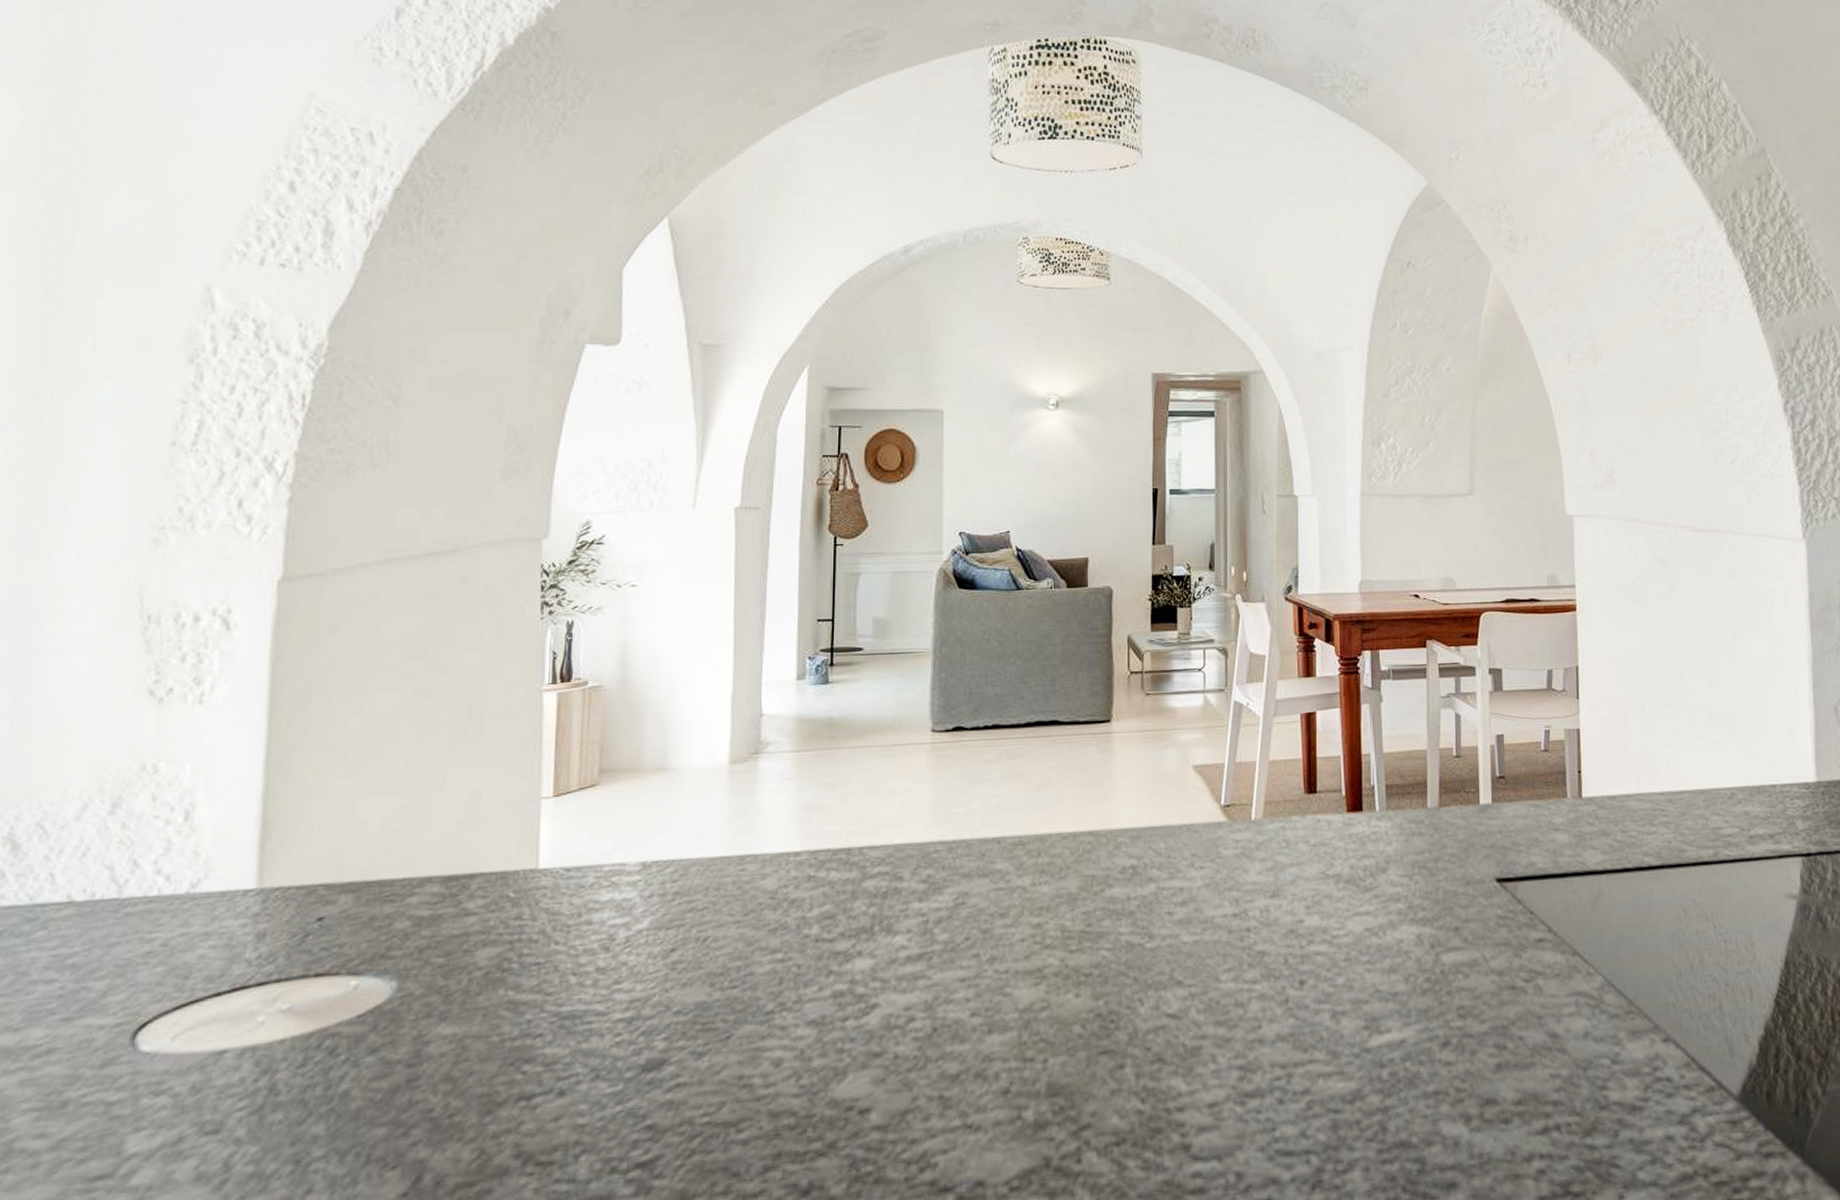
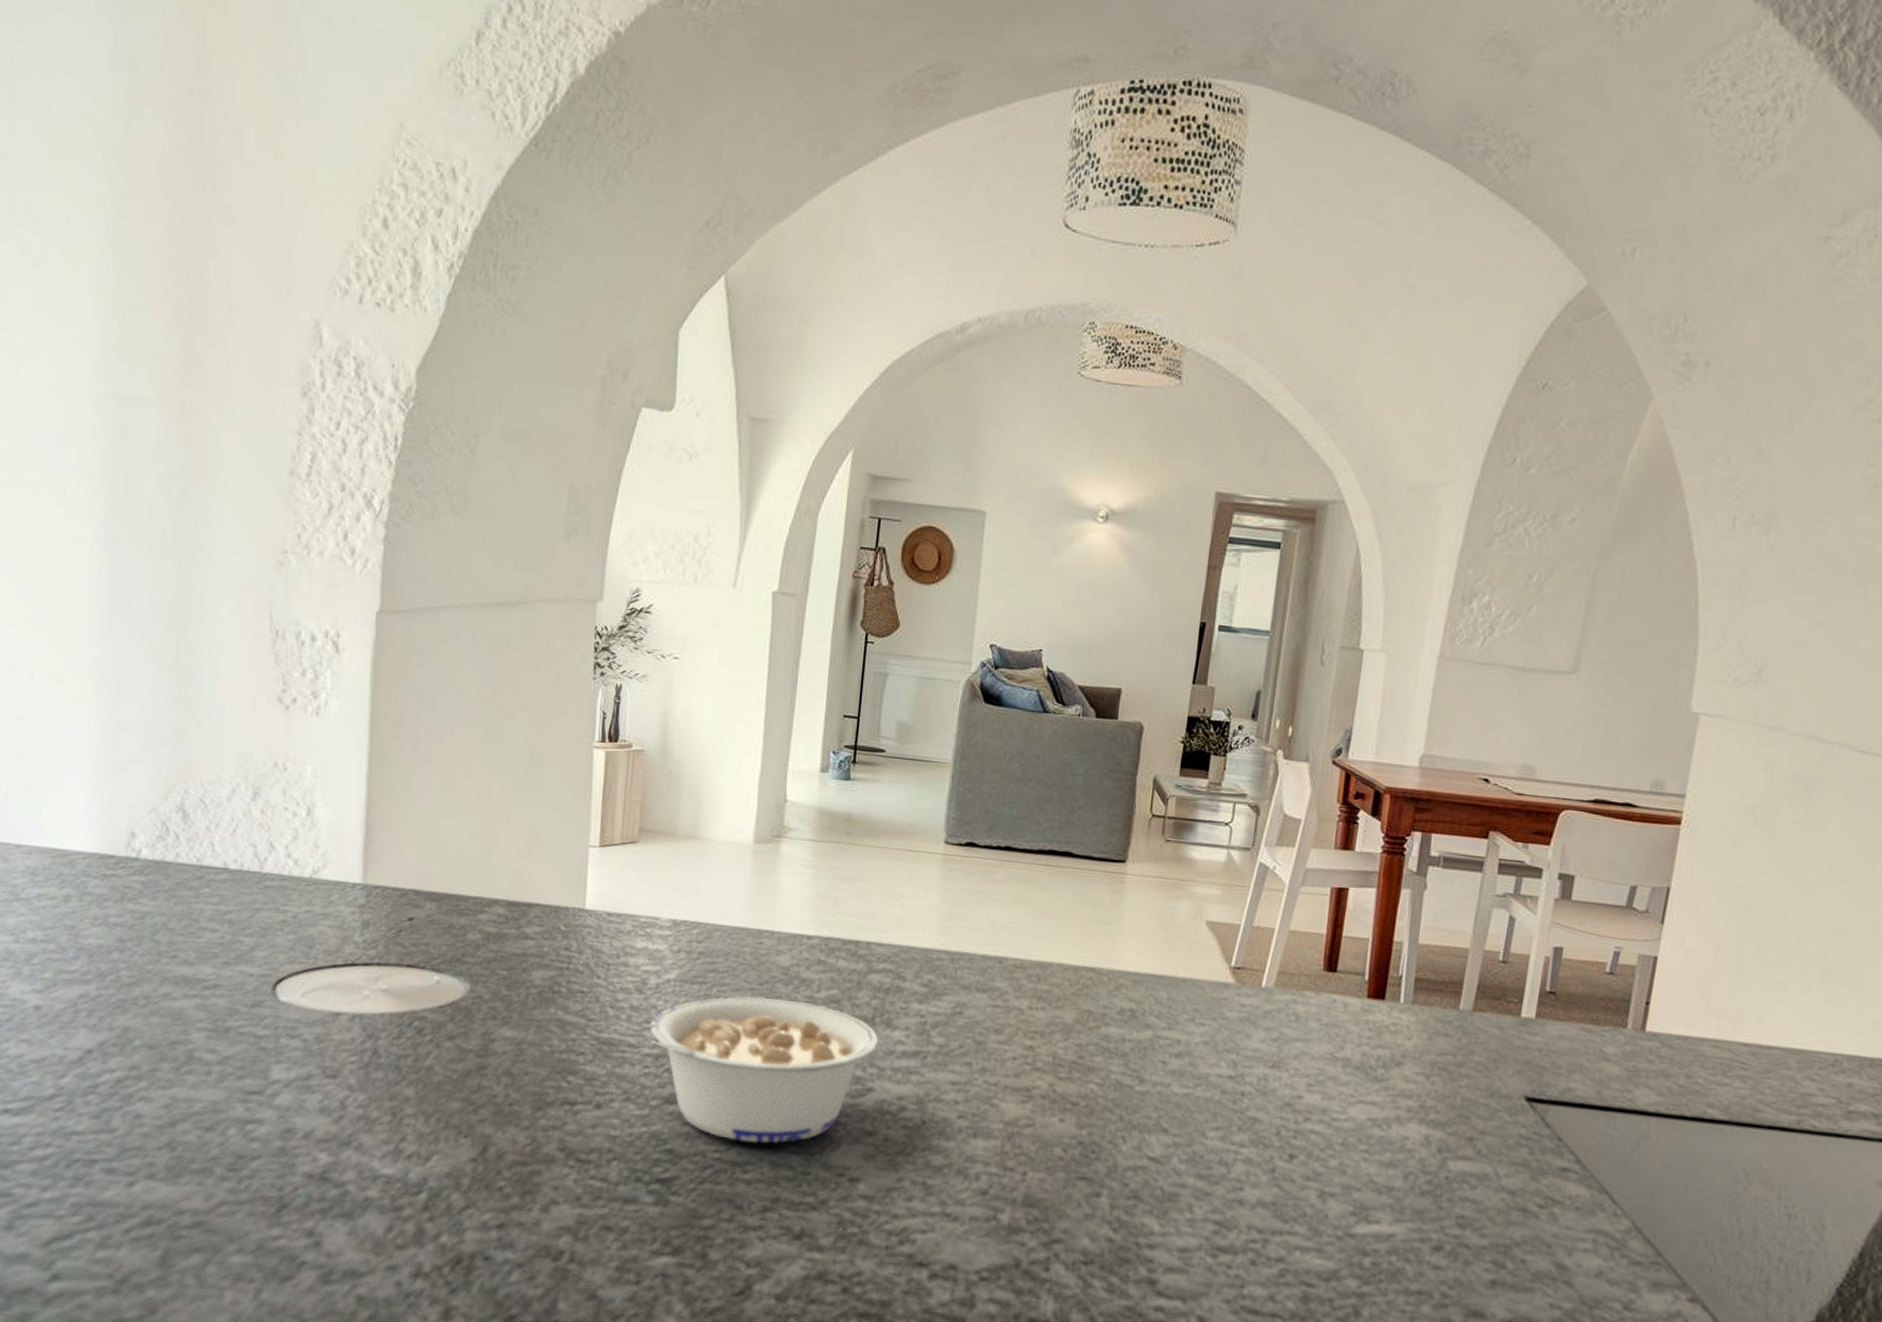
legume: none [618,925,880,1098] -> present [647,996,879,1144]

